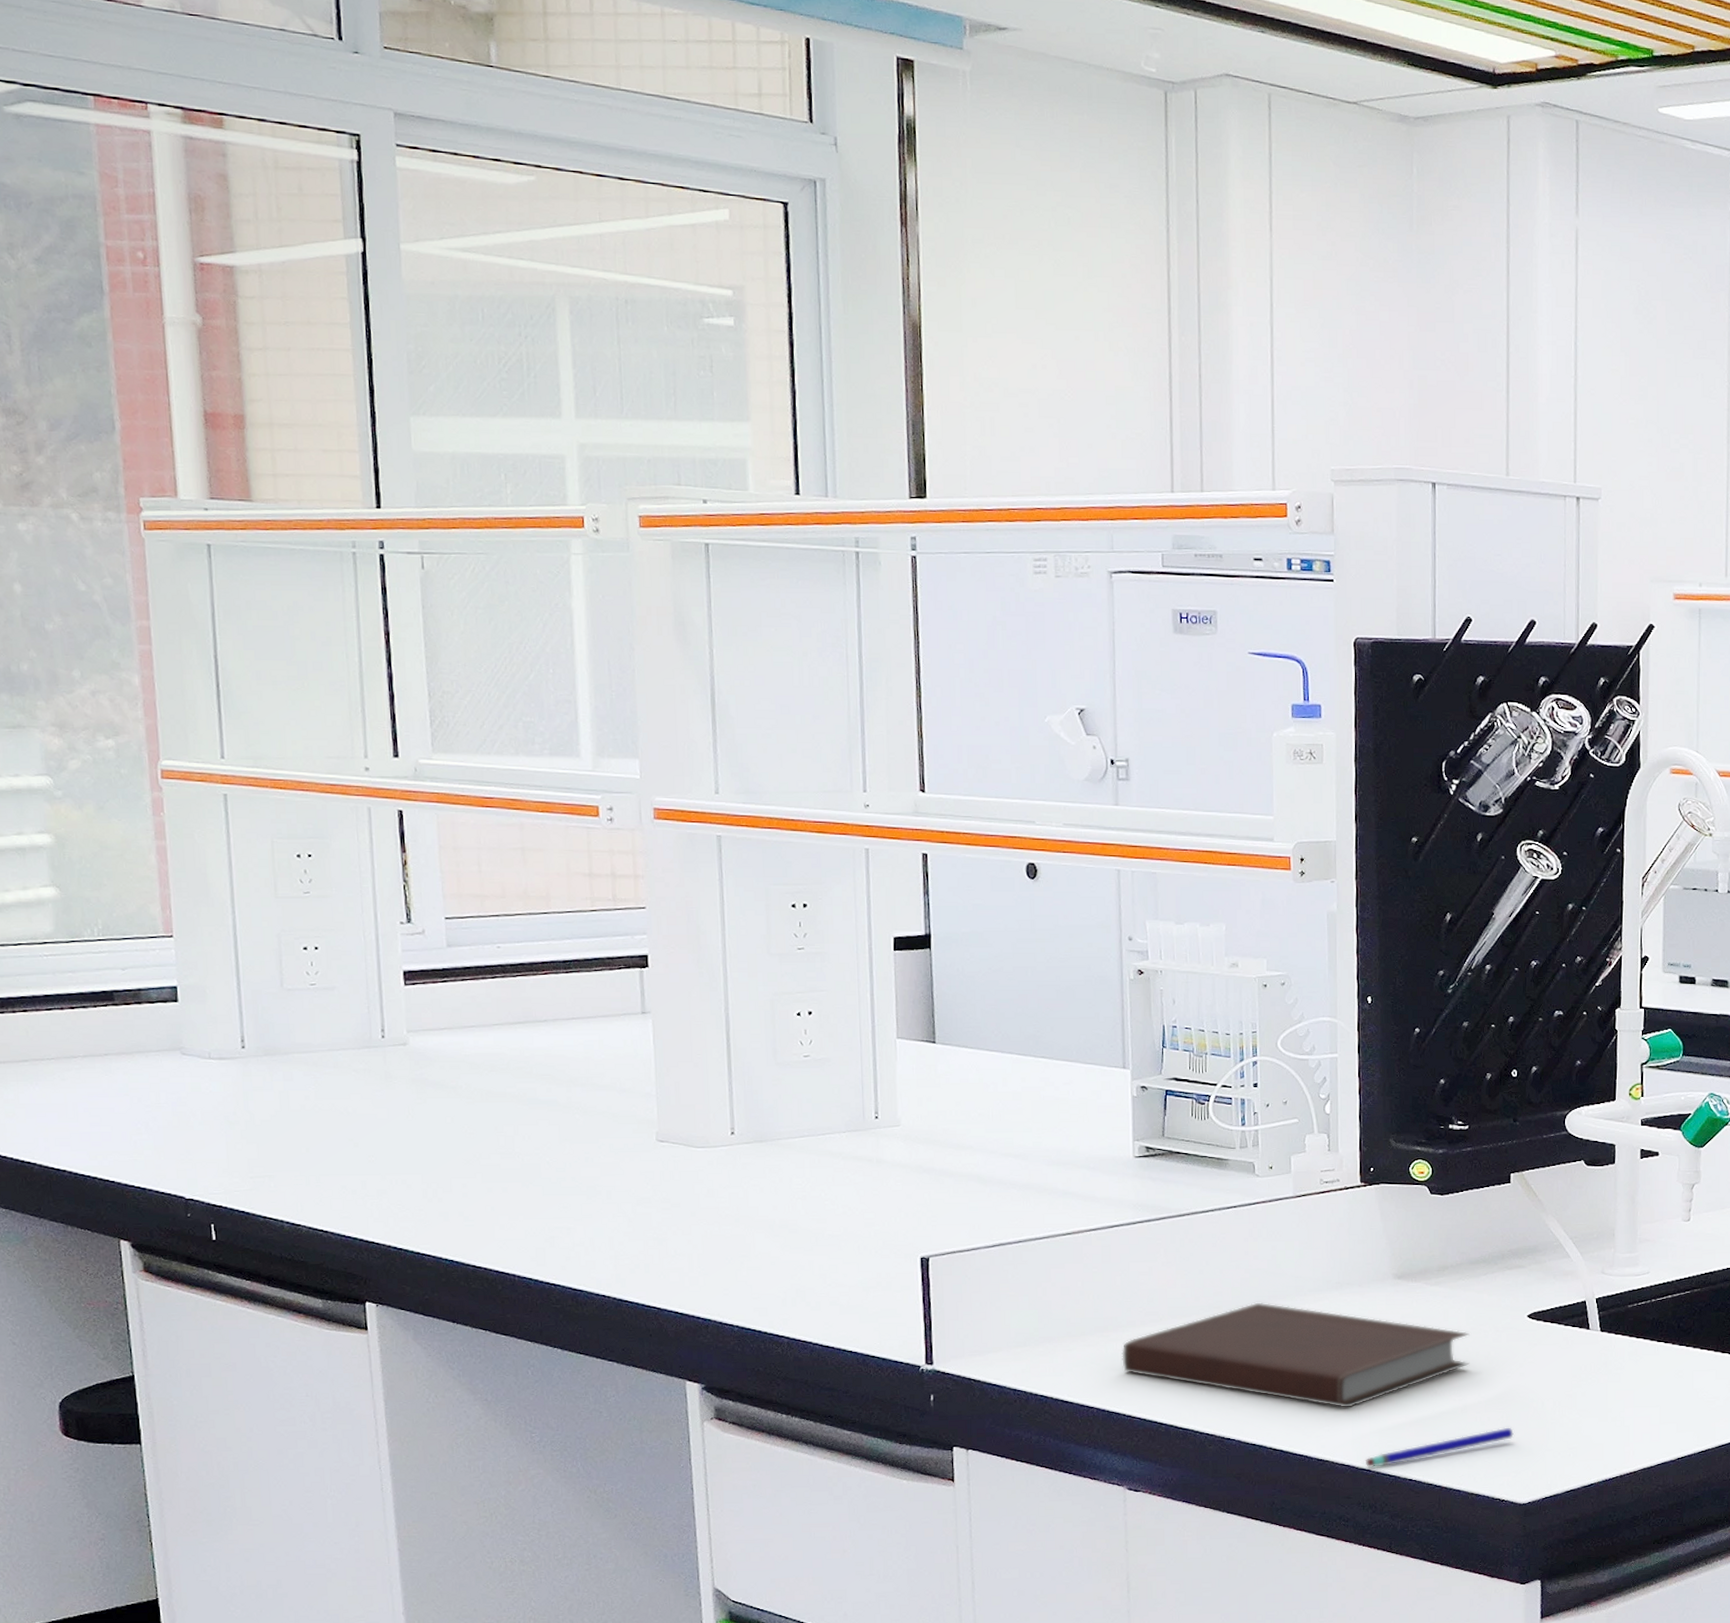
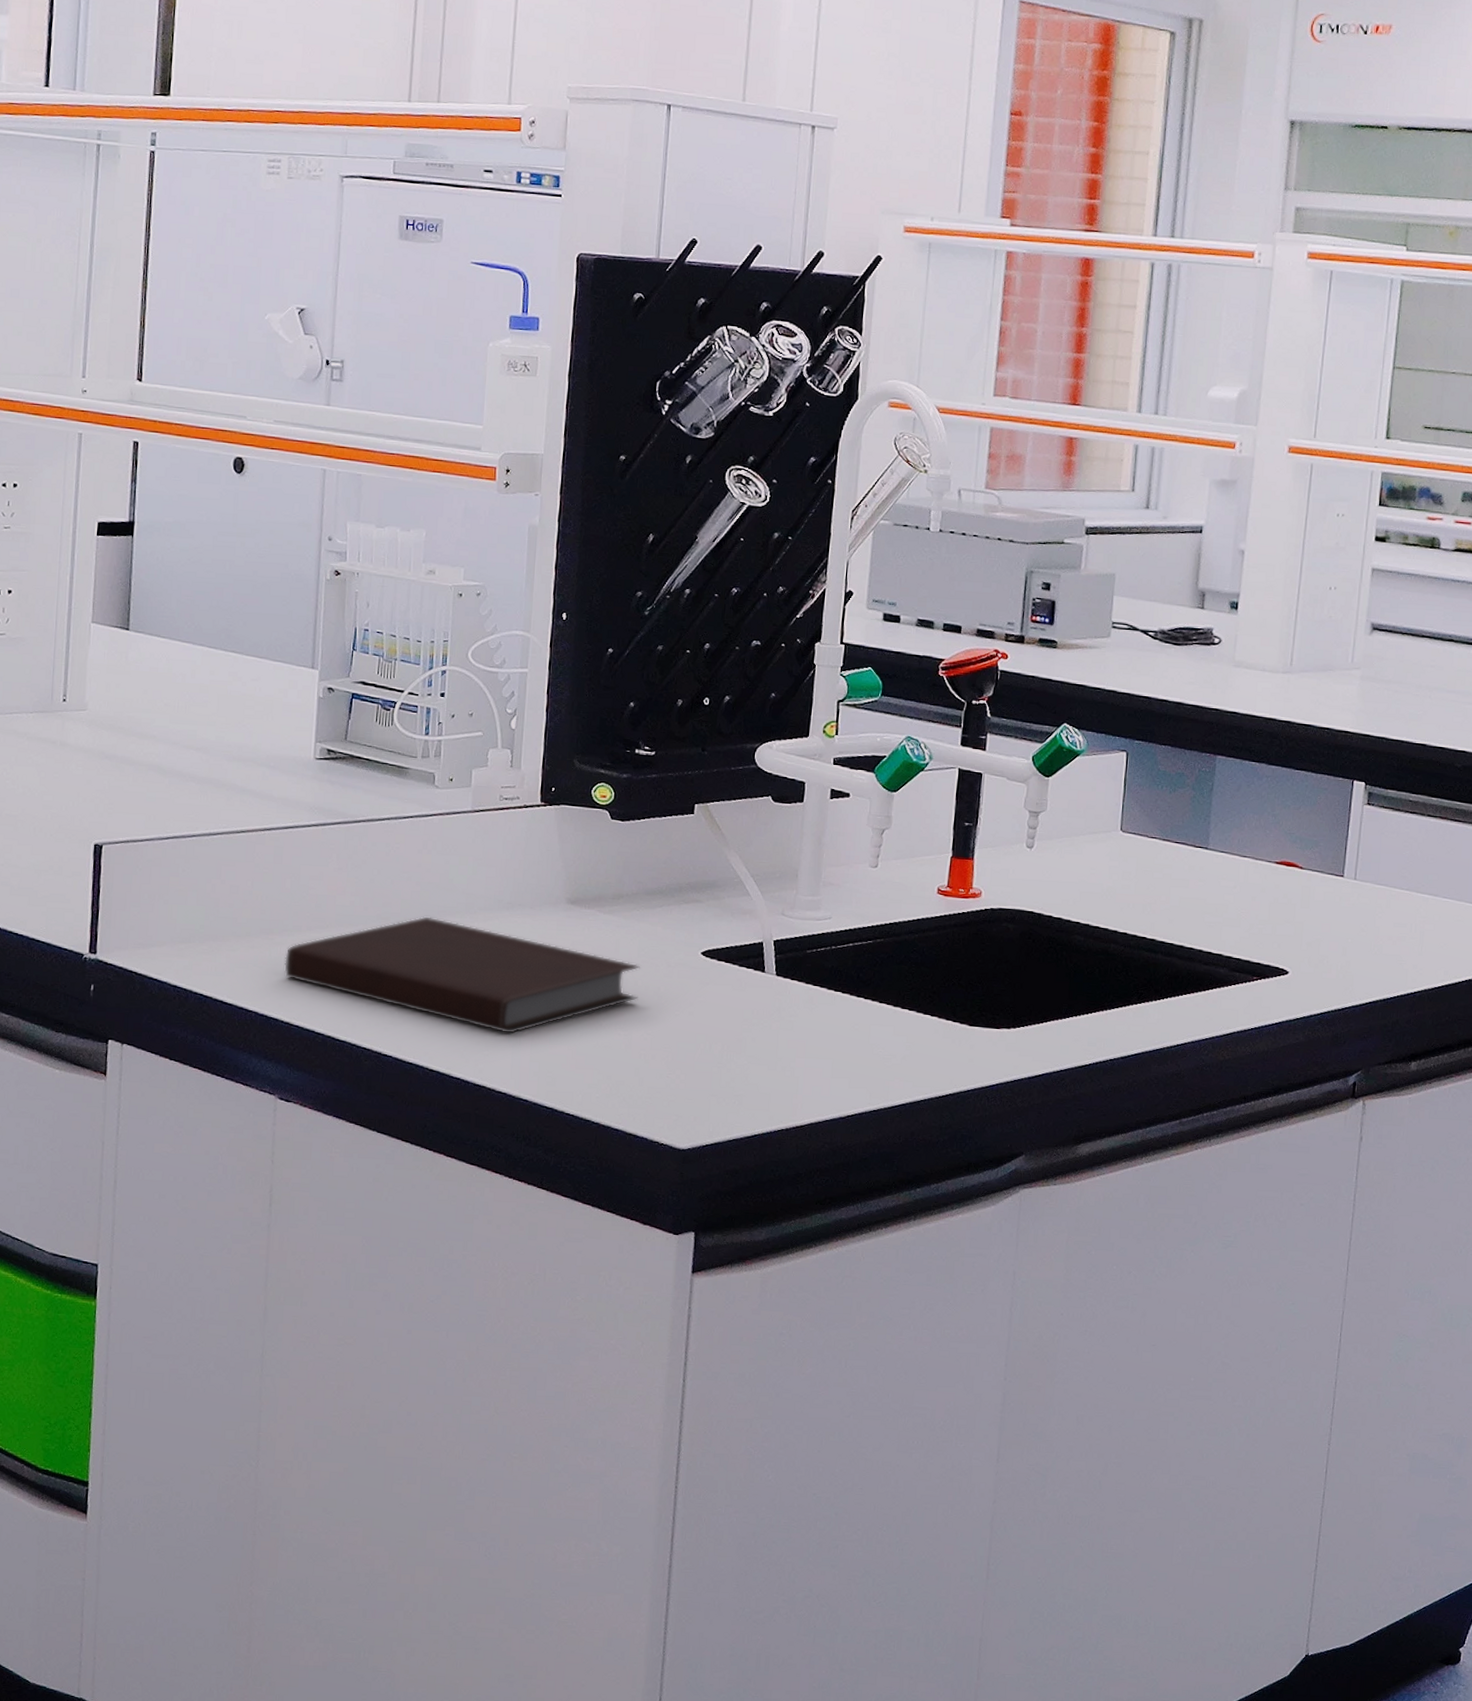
pen: present [1365,1427,1514,1468] -> none [522,1067,678,1099]

